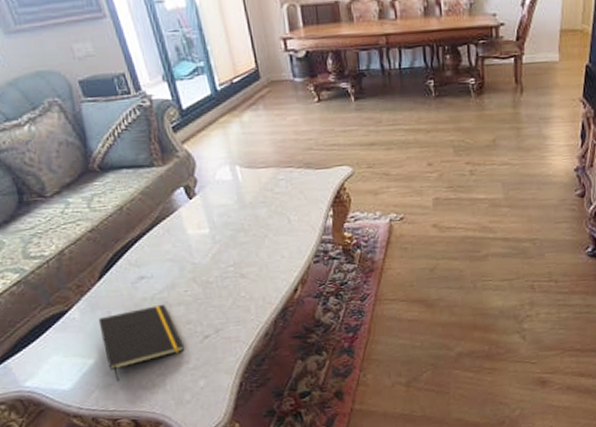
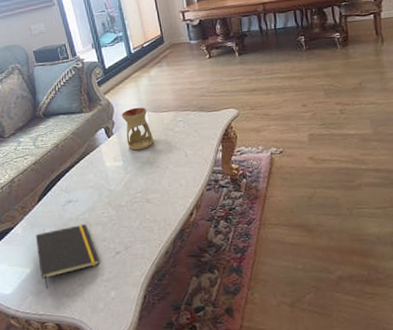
oil burner: none [205,161,249,216] -> present [121,107,154,151]

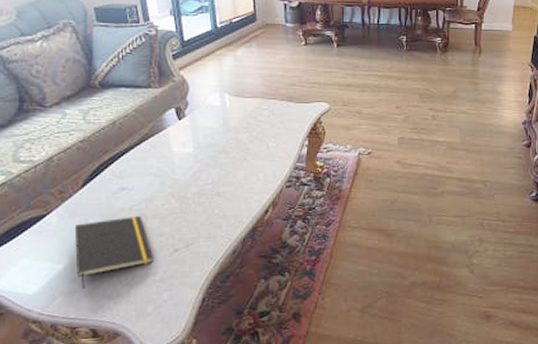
oil burner: present [121,107,154,151] -> none [197,89,233,137]

